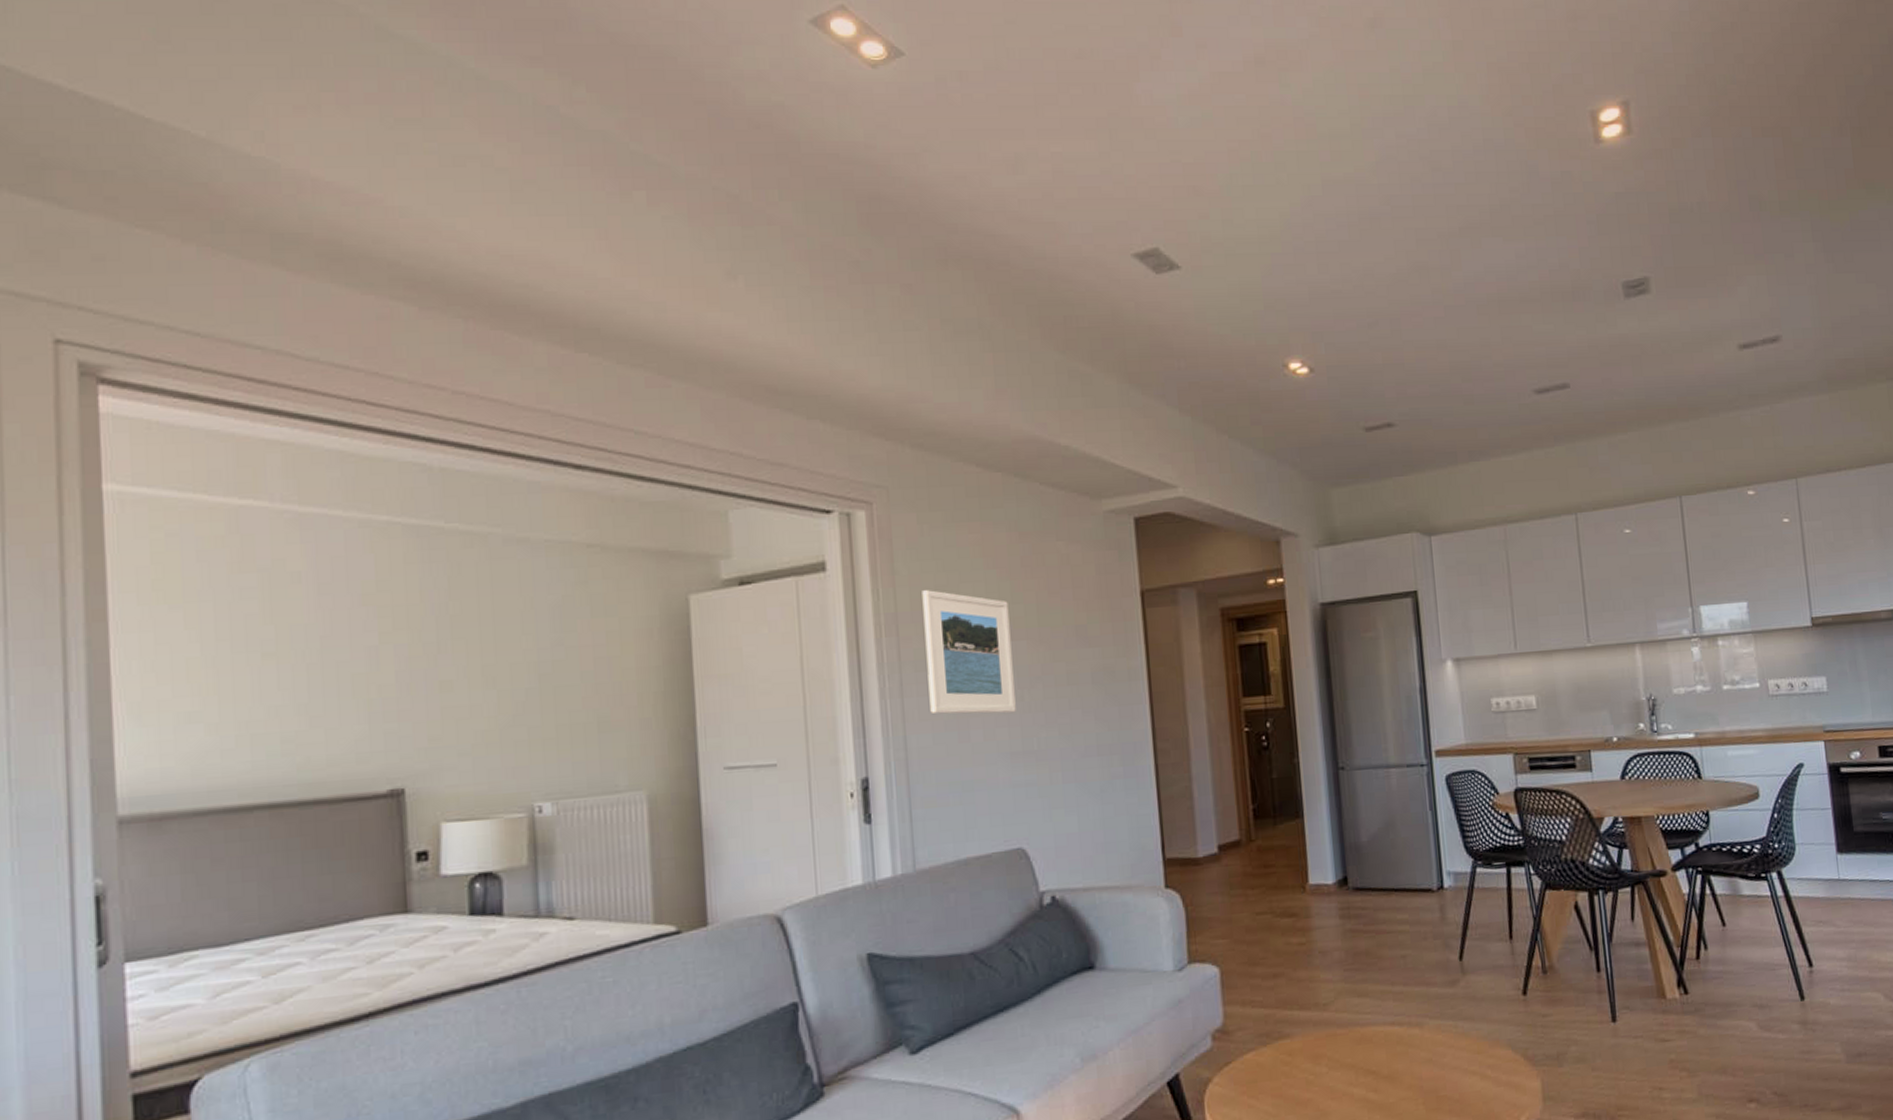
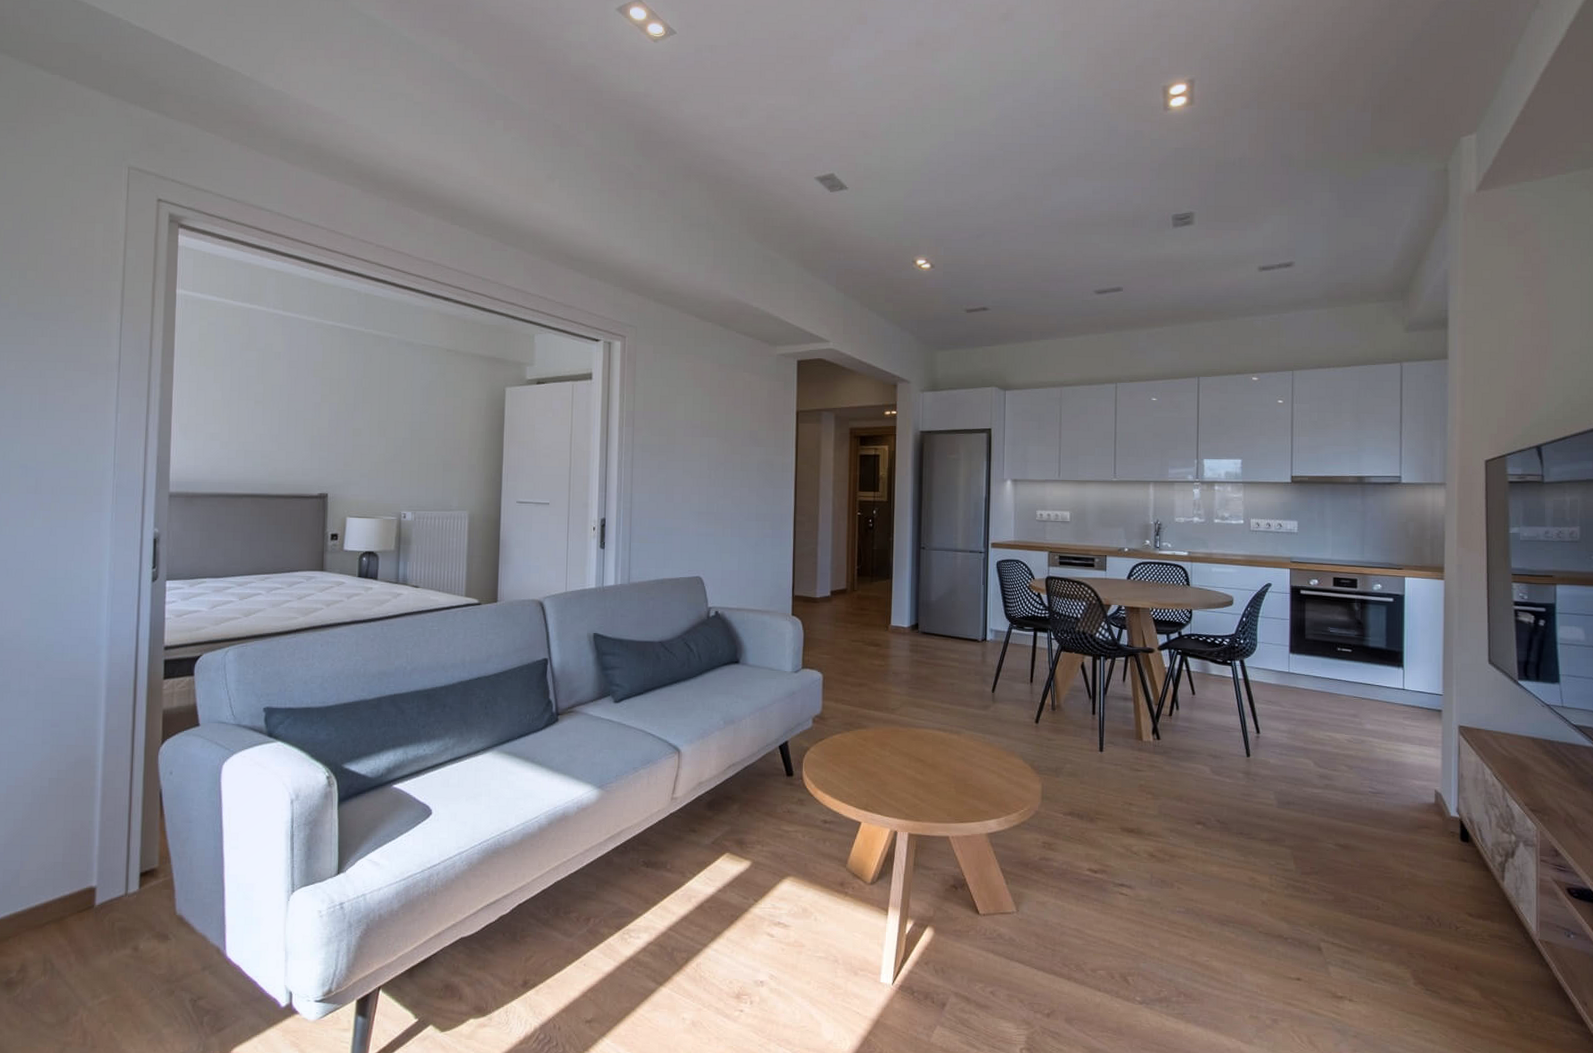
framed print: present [922,590,1016,714] -> none [649,398,707,486]

